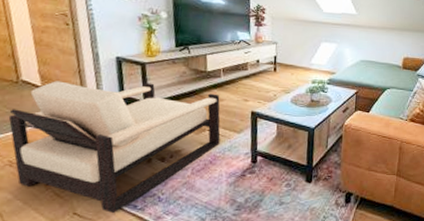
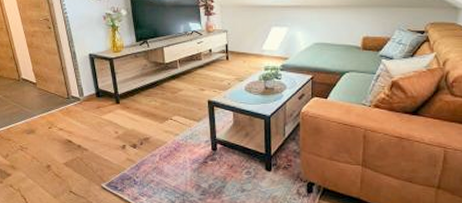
armchair: present [8,81,221,214] -> none [16,76,182,193]

